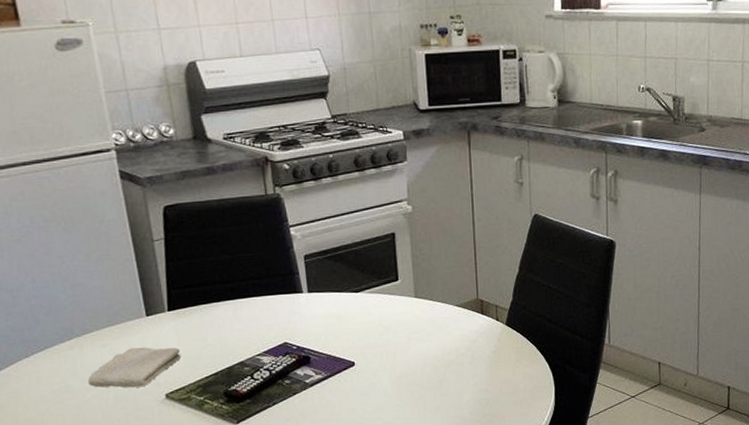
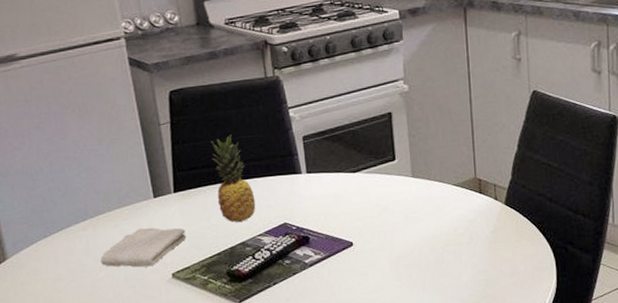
fruit: none [209,252,255,342] -> present [212,135,256,222]

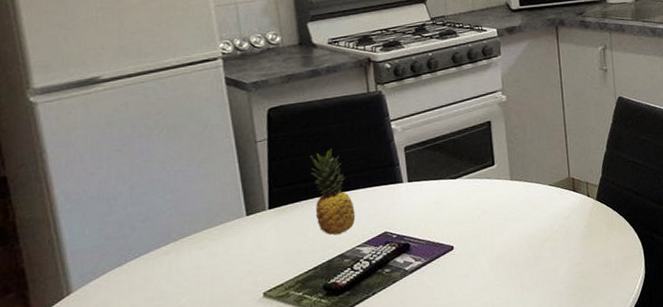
washcloth: present [101,227,187,267] -> none [183,245,281,291]

